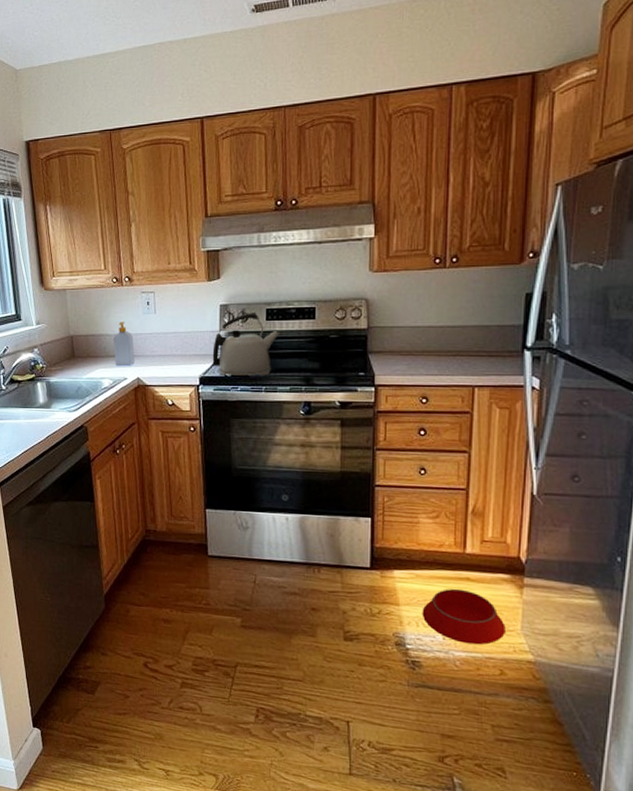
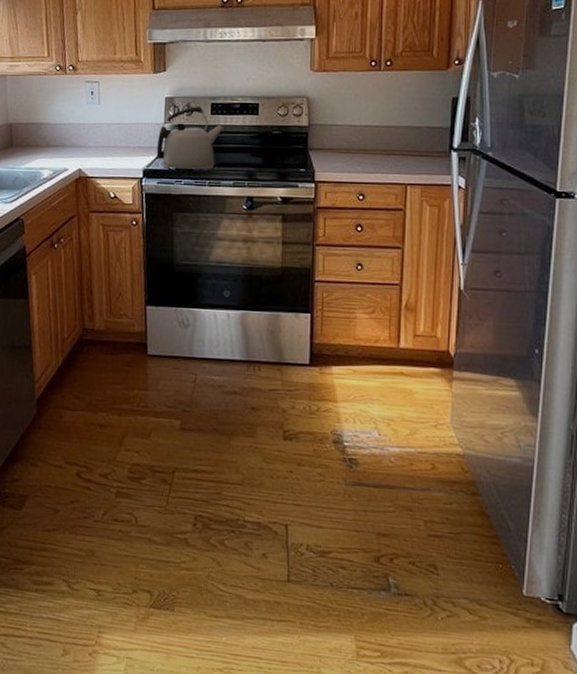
soap bottle: present [113,322,135,367] -> none [54,111,77,157]
pet bowl: present [422,588,506,645] -> none [358,383,437,440]

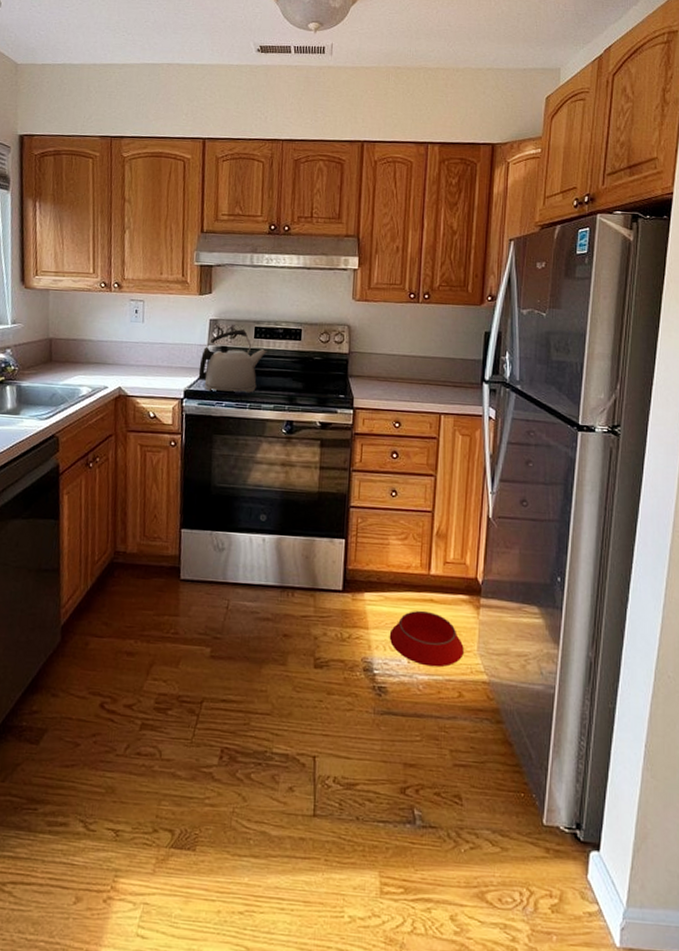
pet bowl: none [358,383,437,440] -> present [389,610,464,667]

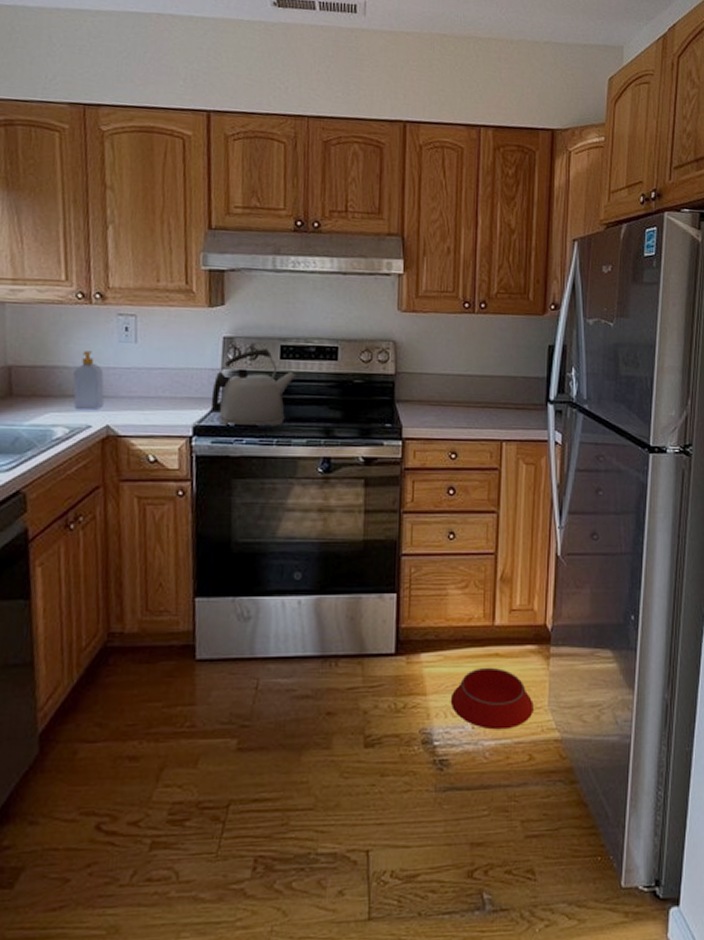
soap bottle: none [95,328,119,375] -> present [73,351,105,411]

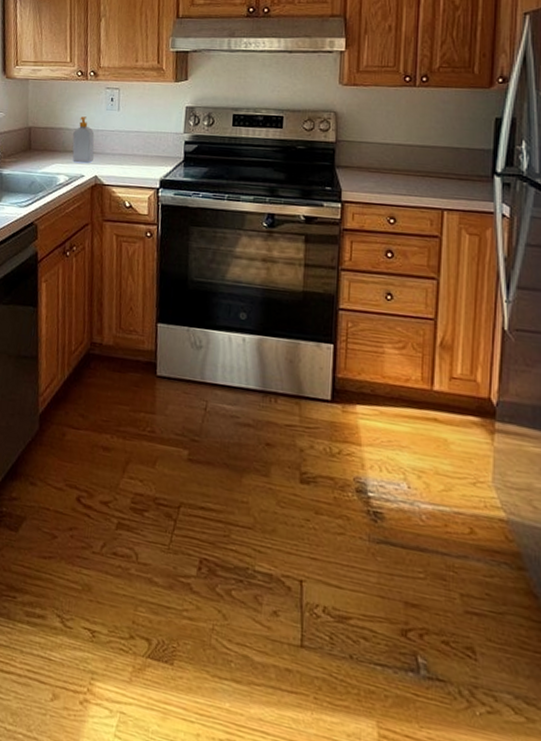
kettle: present [210,349,297,426] -> none [174,117,246,184]
pet bowl: present [450,667,534,730] -> none [385,429,476,497]

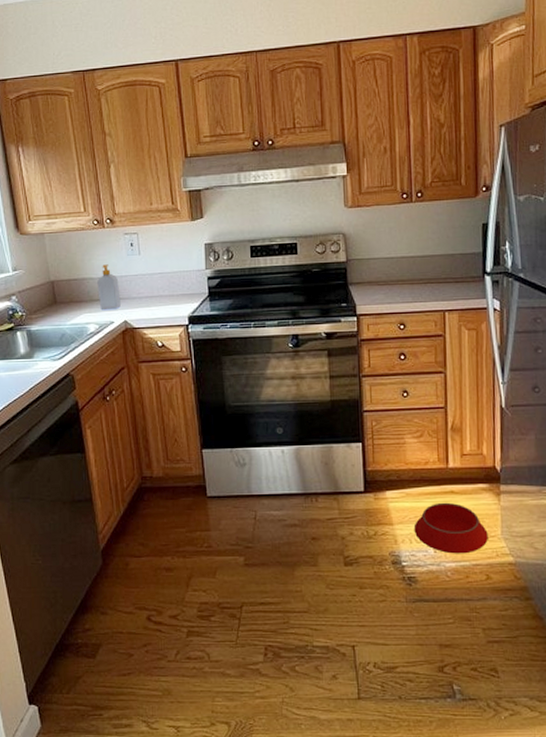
pet bowl: none [385,429,476,497] -> present [414,502,488,554]

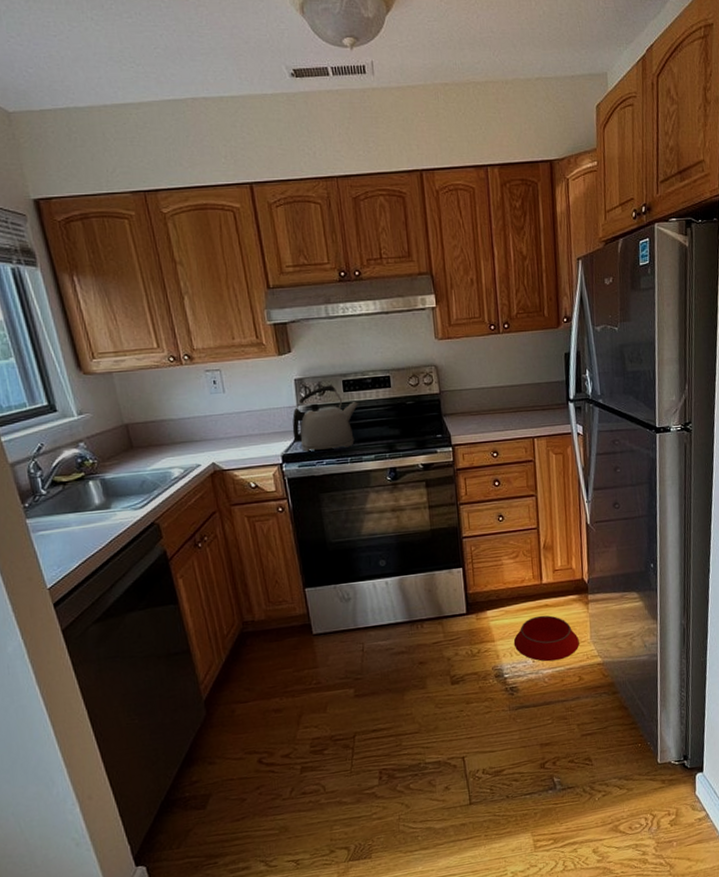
soap bottle: present [97,264,121,311] -> none [178,404,207,454]
kettle: none [200,250,265,315] -> present [292,385,359,452]

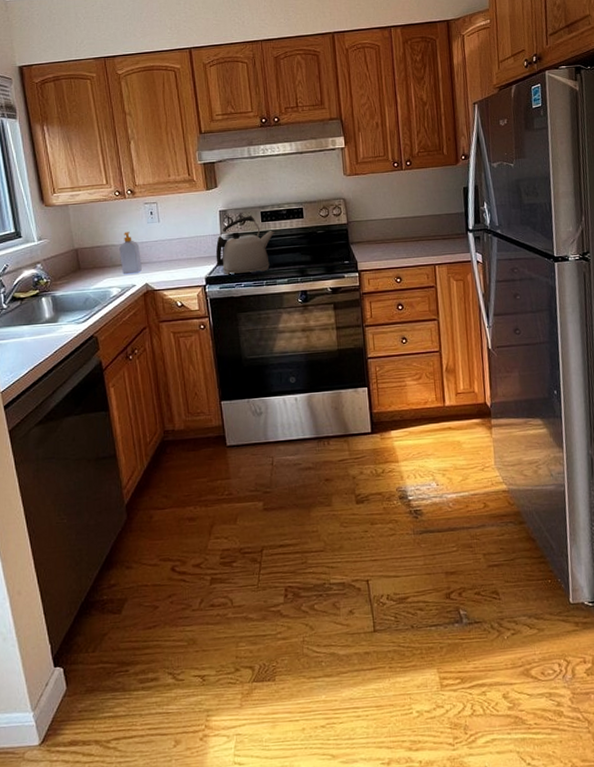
soap bottle: none [178,404,207,454] -> present [119,232,142,275]
pet bowl: present [513,615,579,661] -> none [417,438,483,486]

